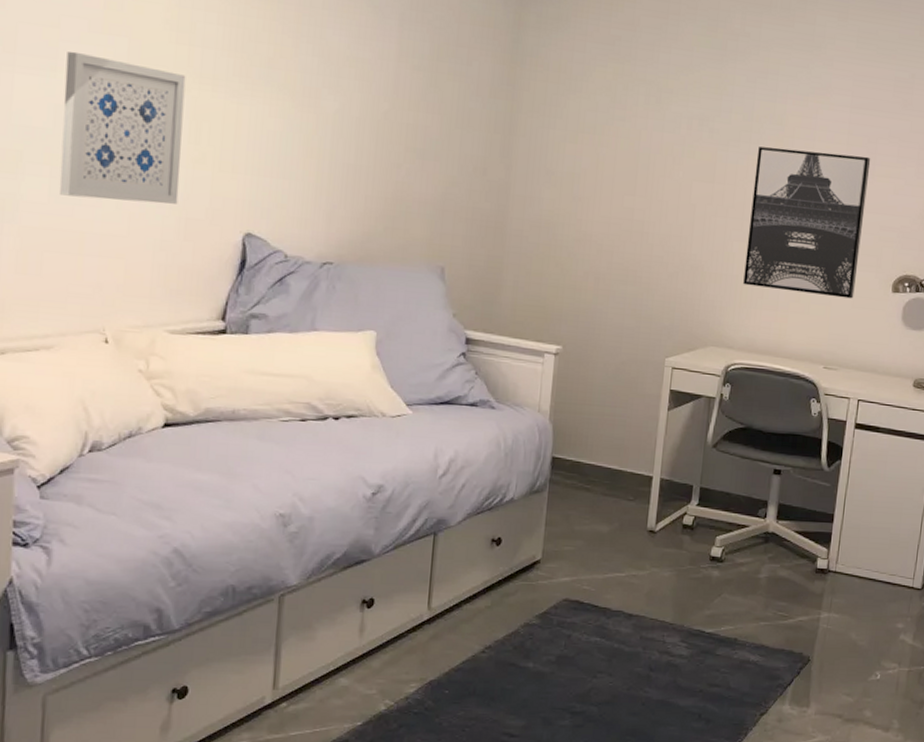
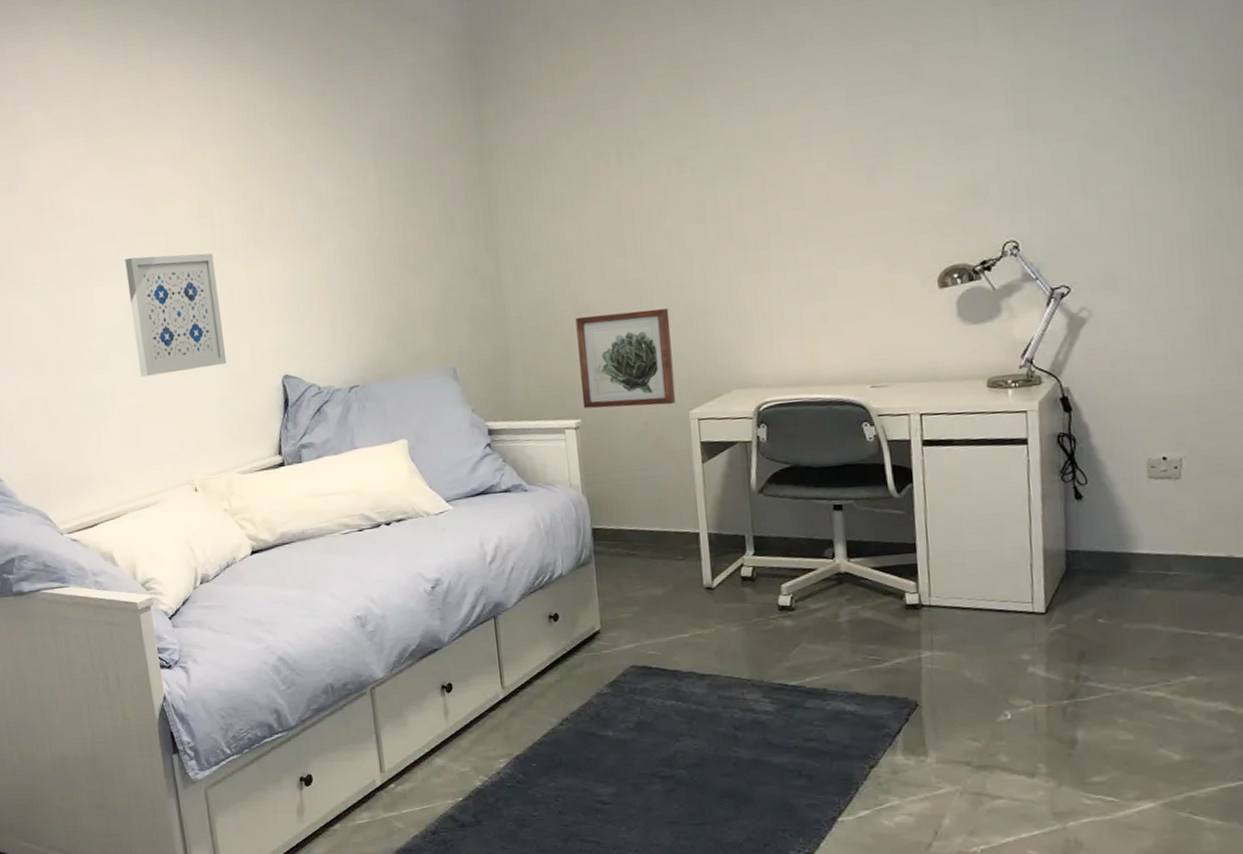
wall art: none [566,244,665,349] -> present [575,308,676,409]
wall art: present [743,146,871,299] -> none [748,148,892,319]

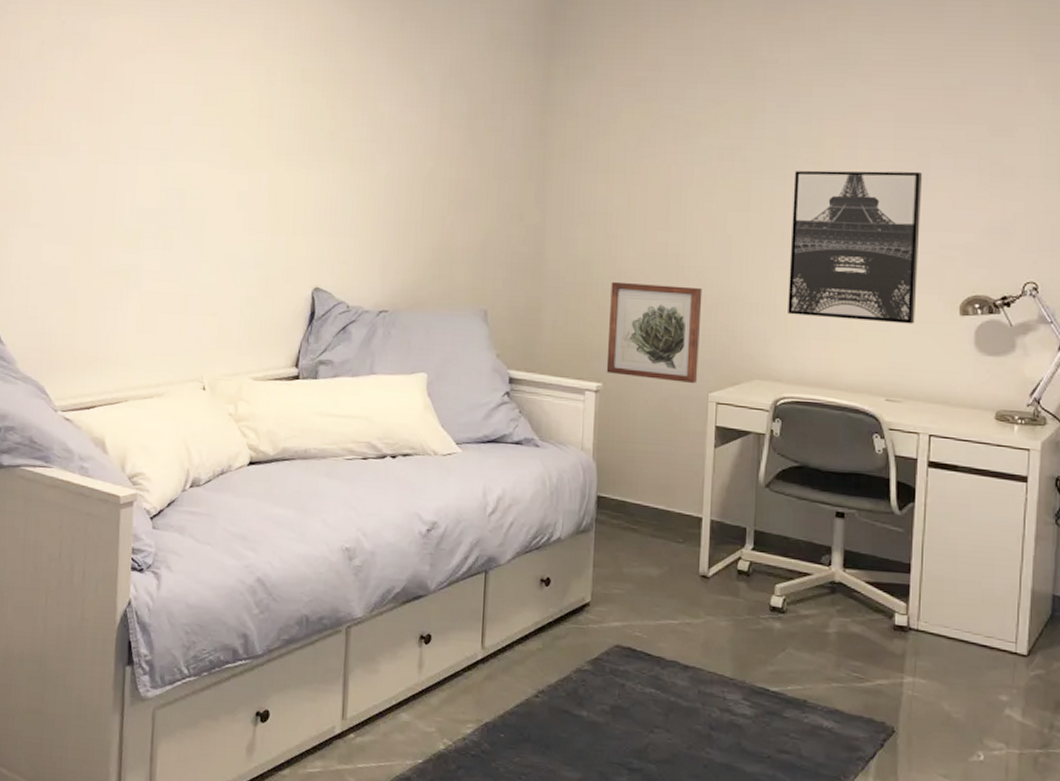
wall art: present [125,253,227,377] -> none [169,142,266,266]
wall art: none [748,148,892,319] -> present [788,170,923,324]

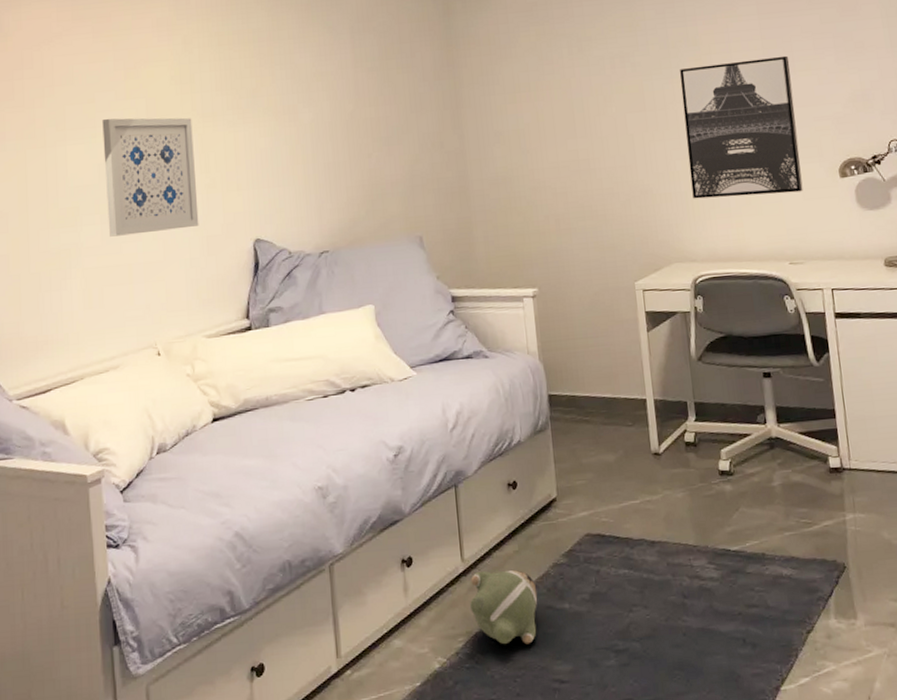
wall art: none [169,142,266,266] -> present [102,117,199,237]
plush toy: none [484,661,556,744] -> present [470,570,538,645]
wall art: present [606,281,703,384] -> none [532,186,623,278]

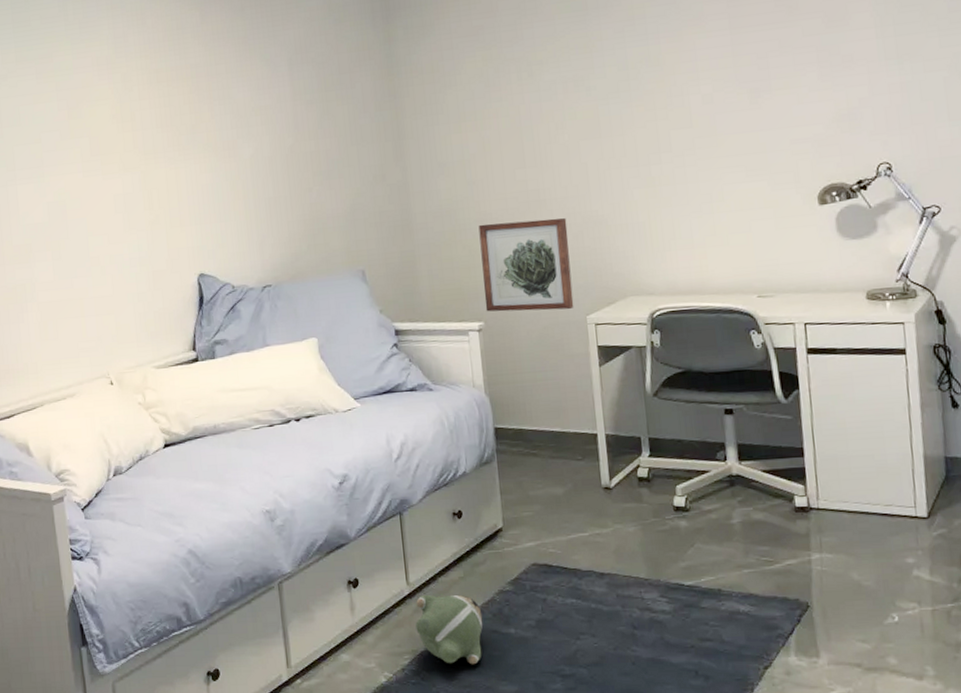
wall art: present [102,117,199,237] -> none [49,155,145,272]
wall art: none [532,186,623,278] -> present [478,218,574,312]
wall art: present [680,55,803,199] -> none [640,73,776,230]

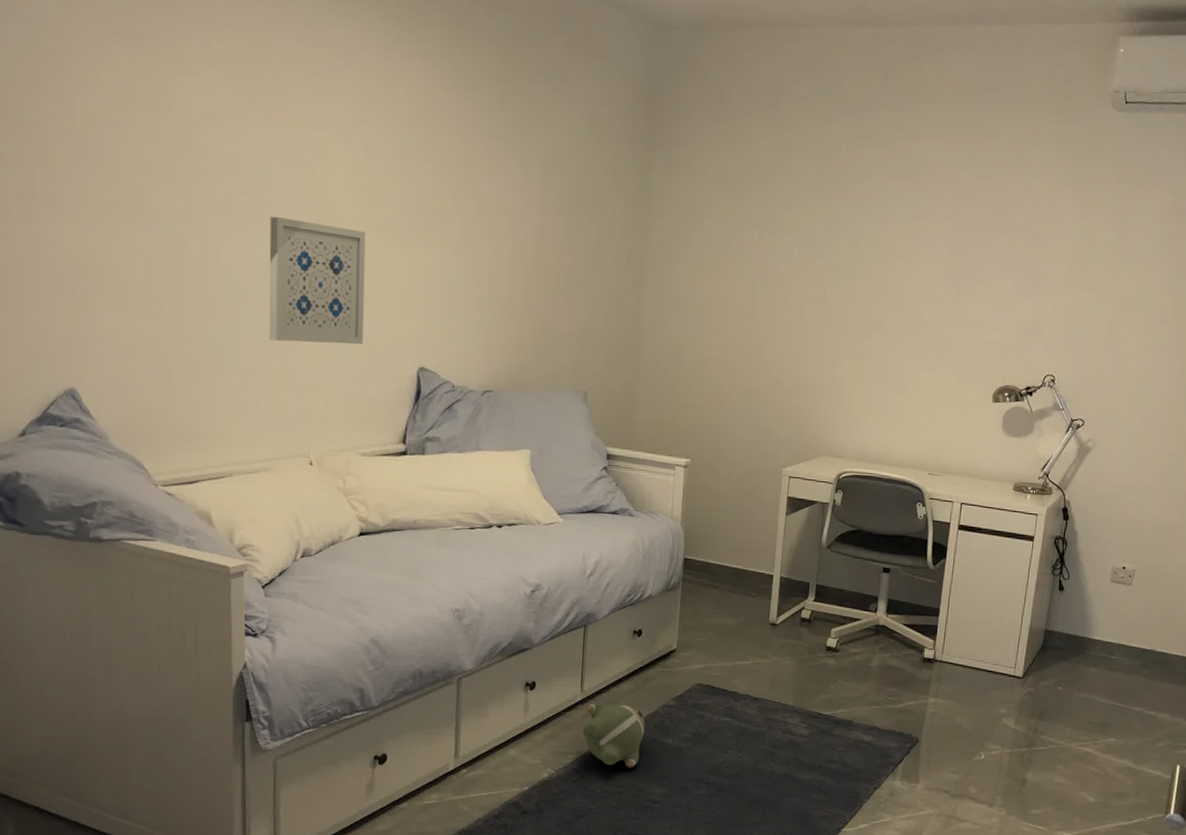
wall art: none [49,155,145,272] -> present [268,216,366,345]
wall art: present [478,218,574,312] -> none [694,367,781,460]

